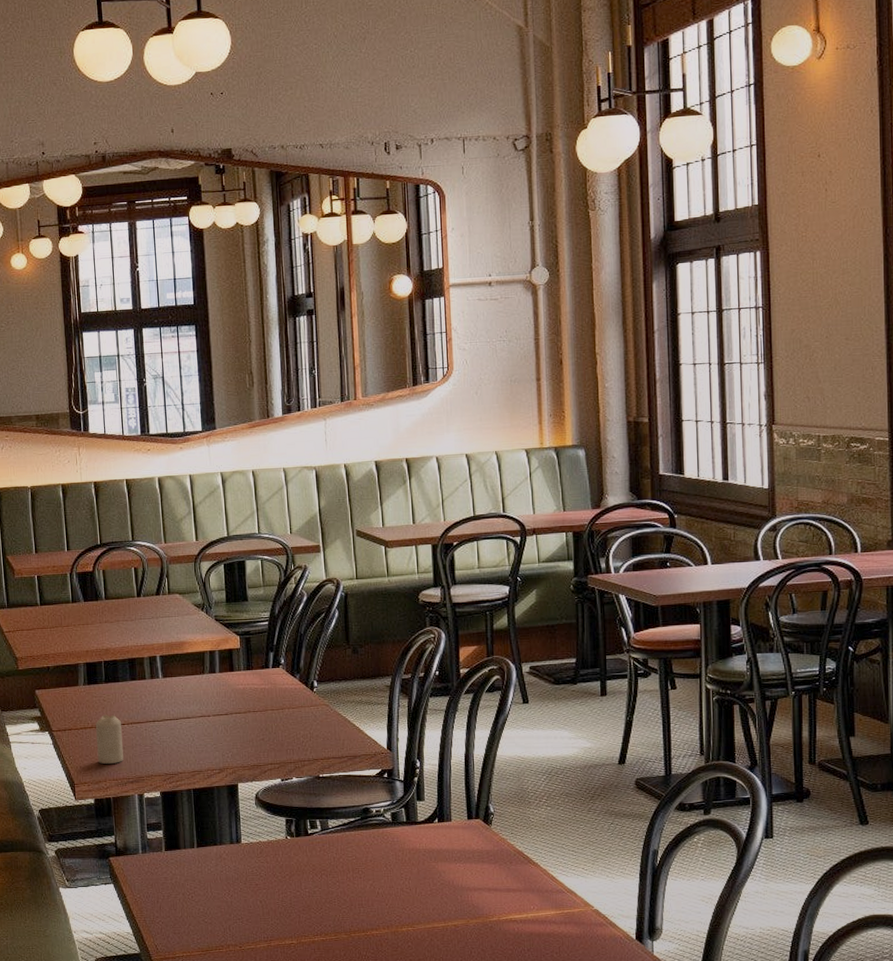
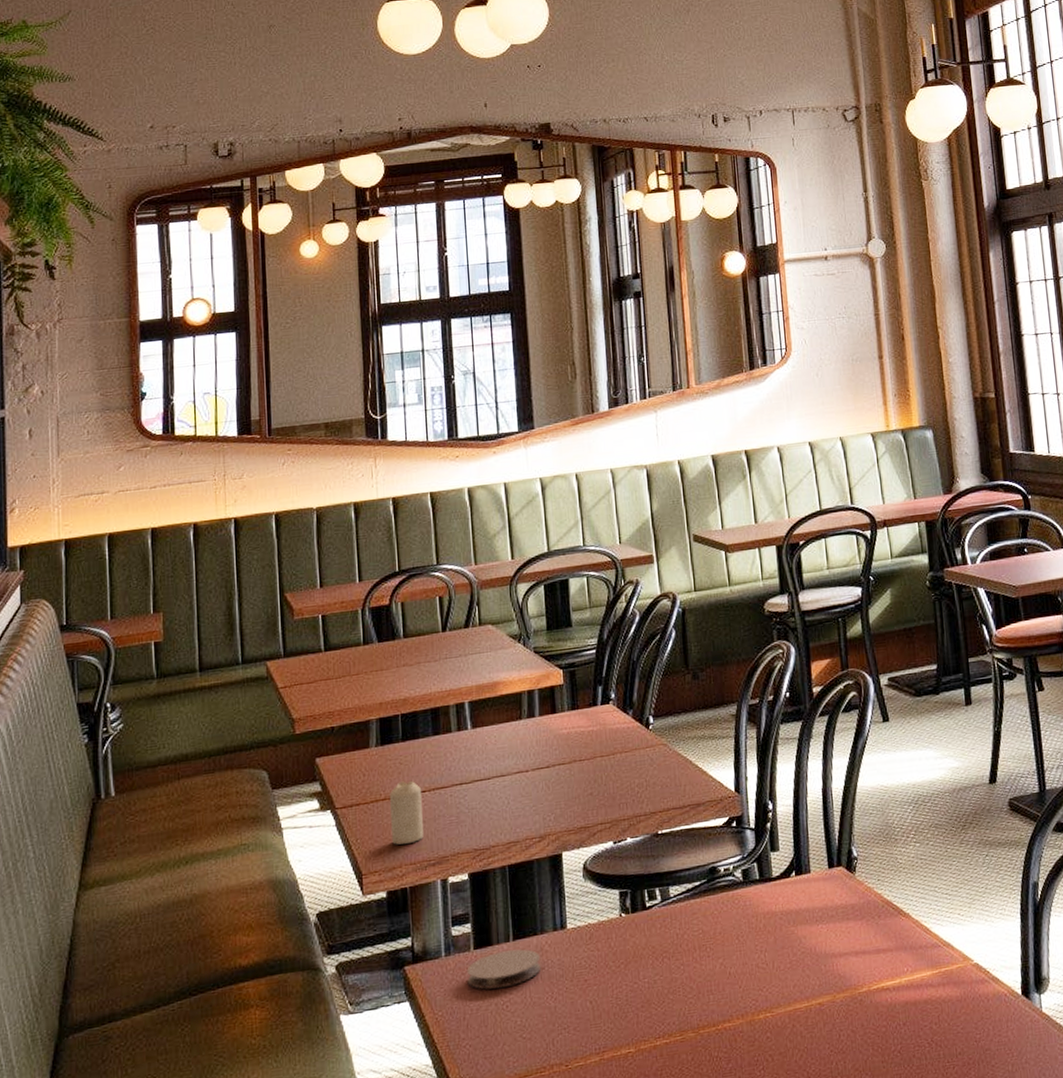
coaster: none [159,855,220,883] -> present [466,949,541,990]

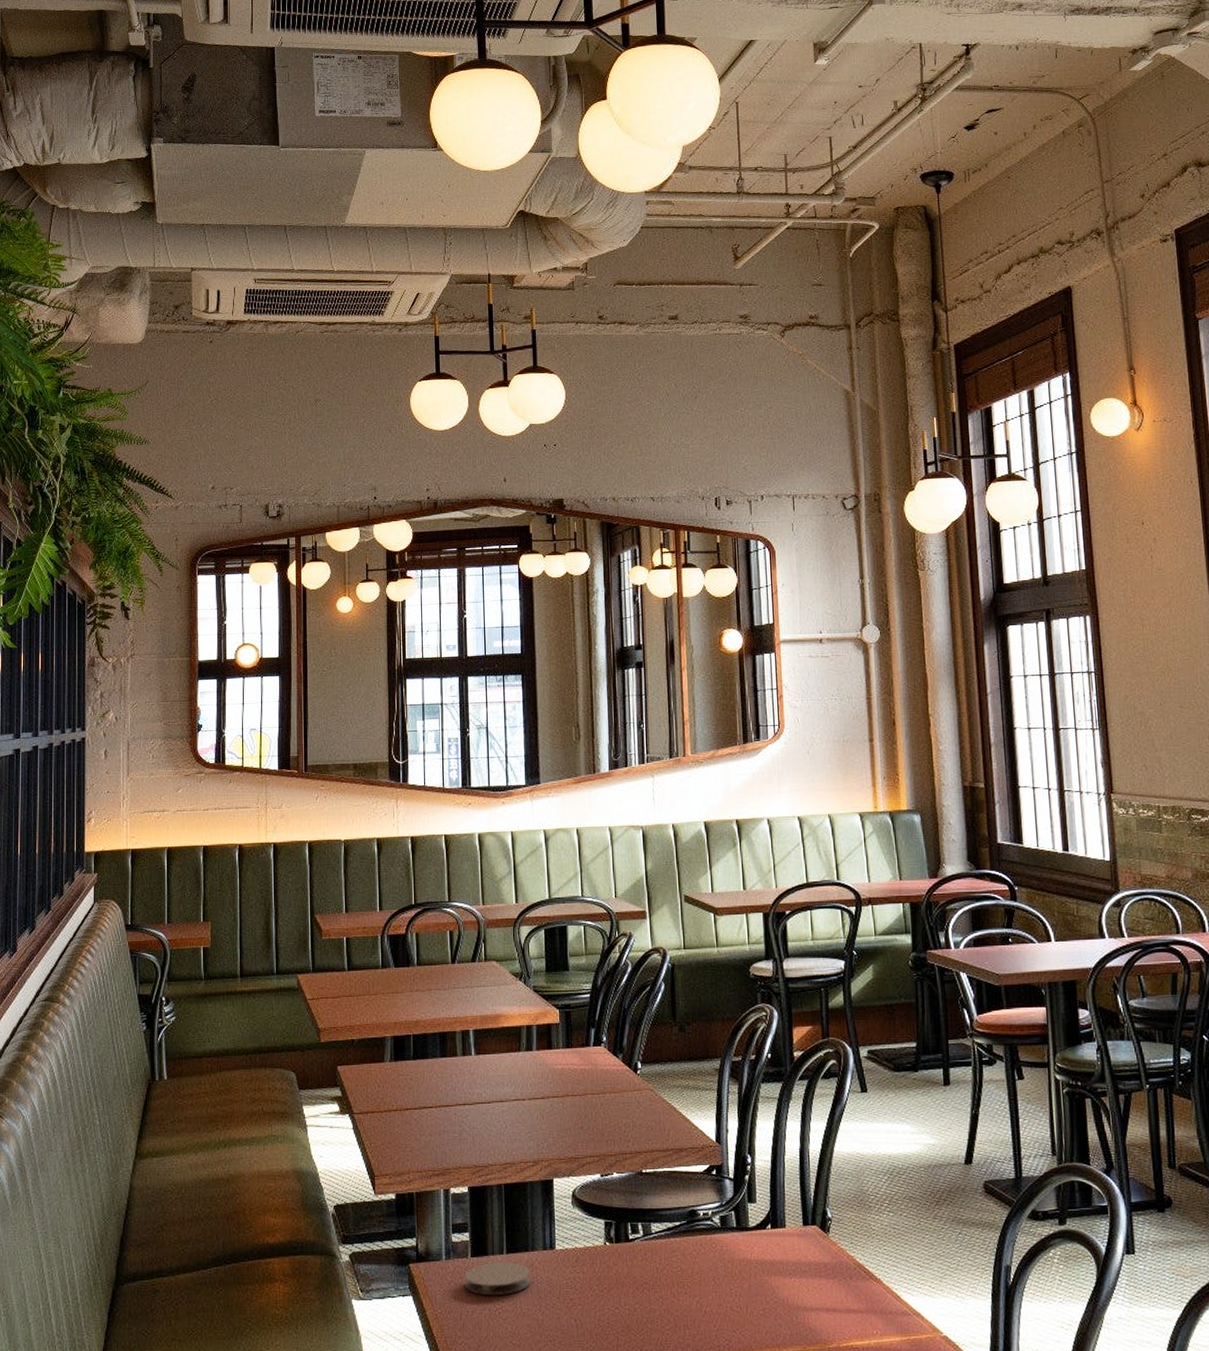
candle: present [390,780,424,845] -> none [401,1096,429,1153]

